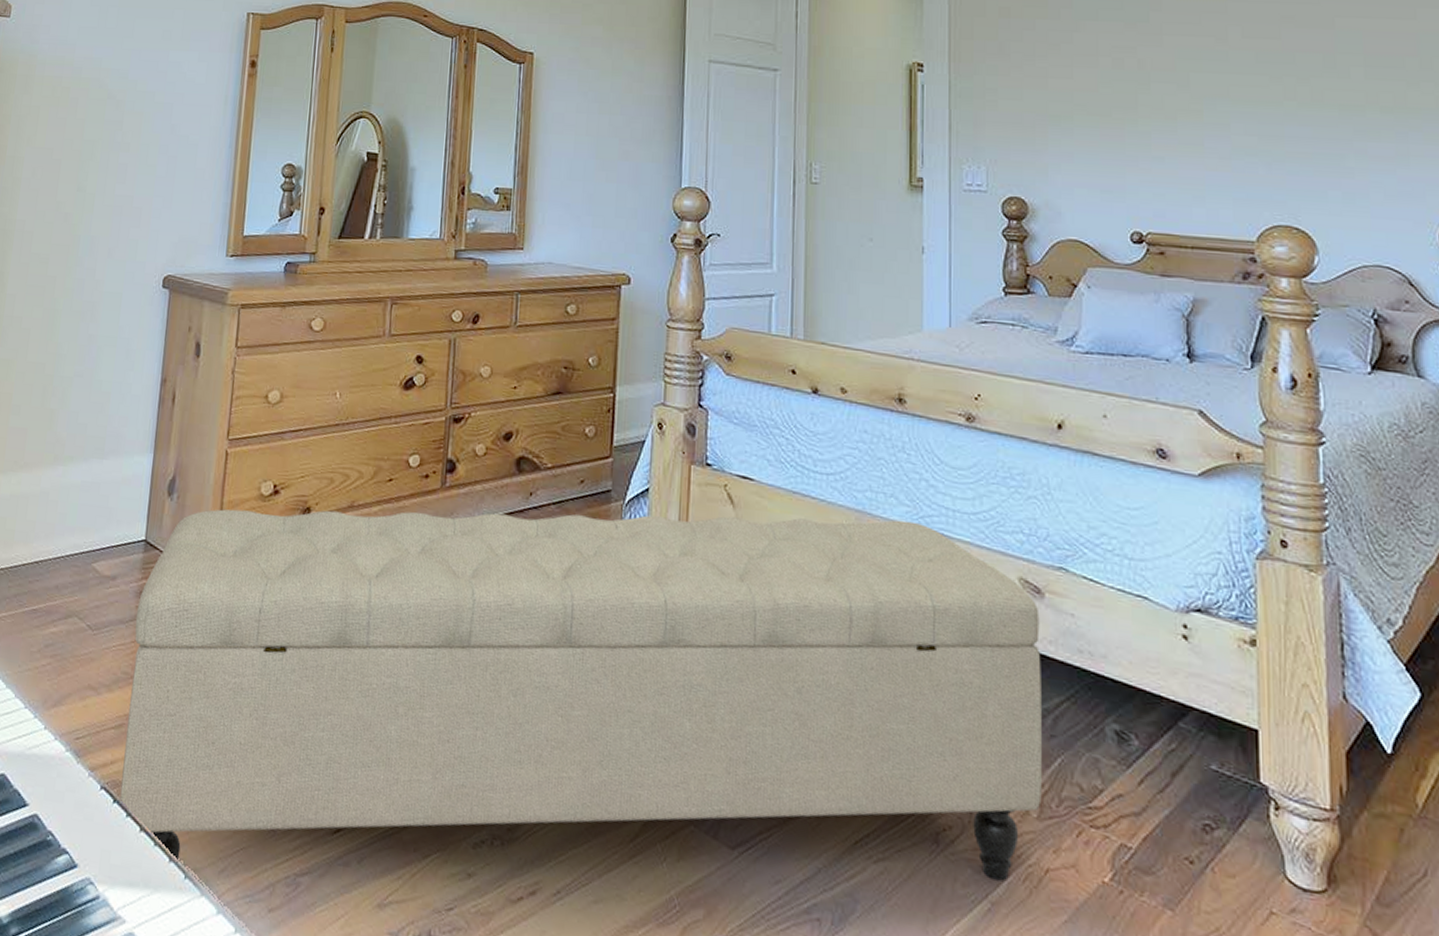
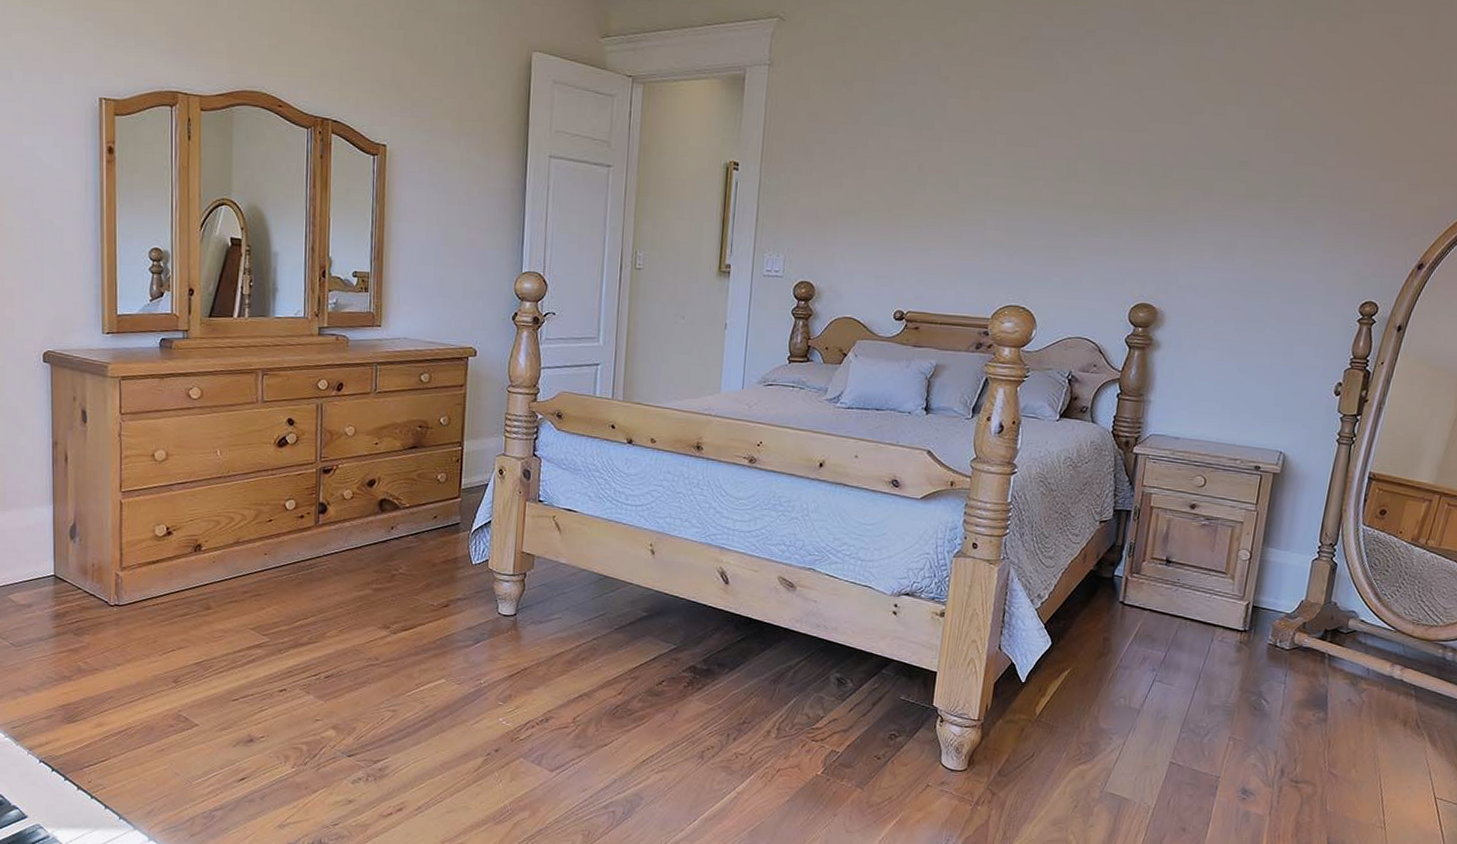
bench: present [119,509,1042,882] -> none [53,538,791,809]

